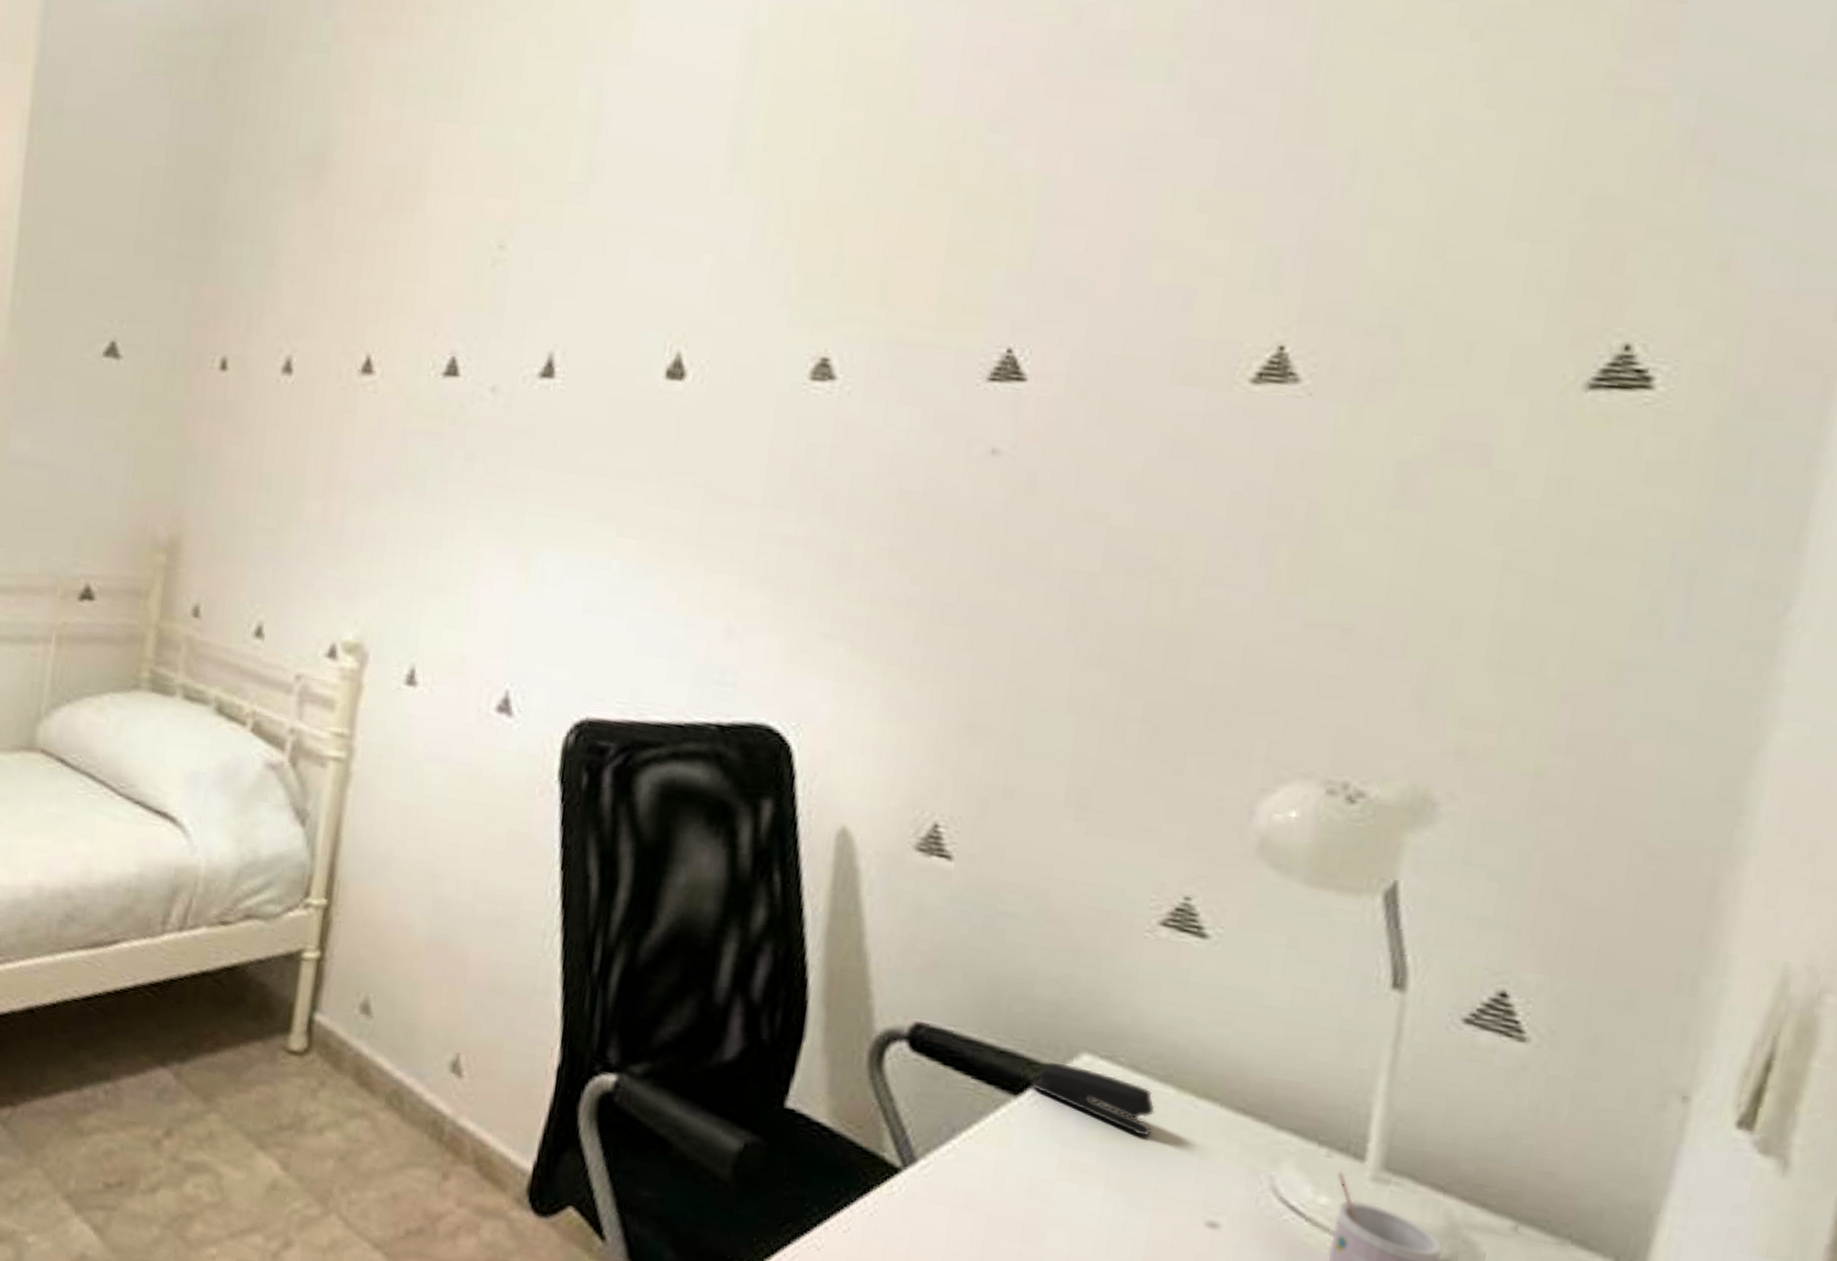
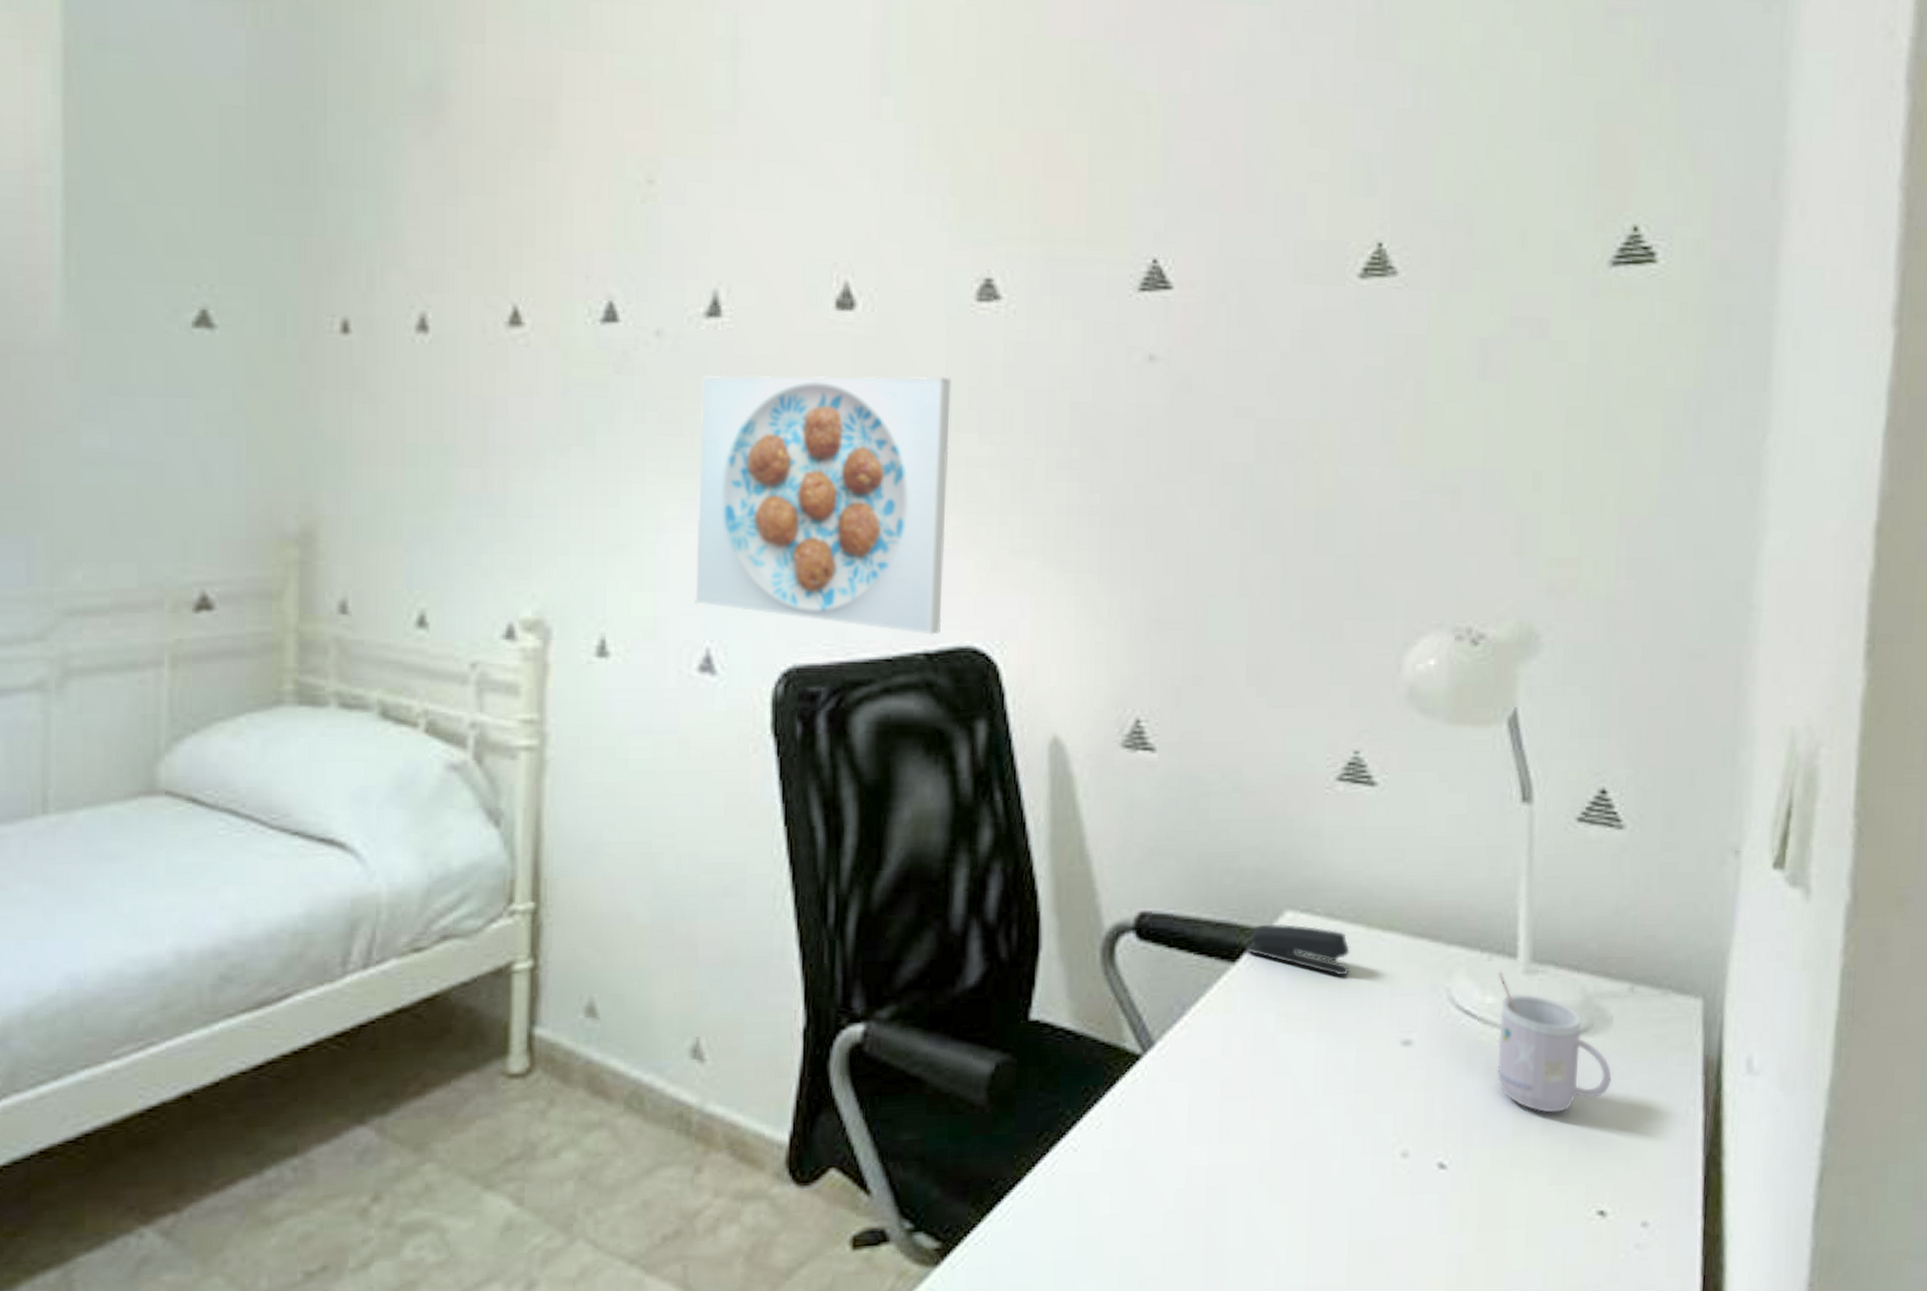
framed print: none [500,433,774,708] -> present [695,375,951,635]

